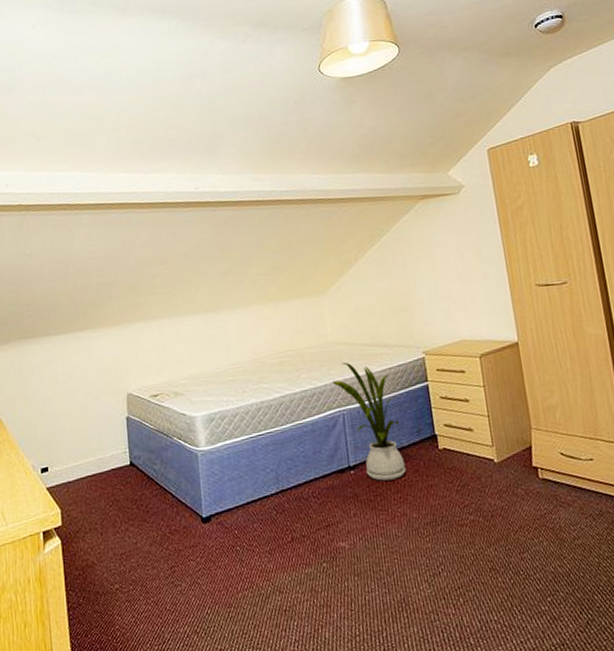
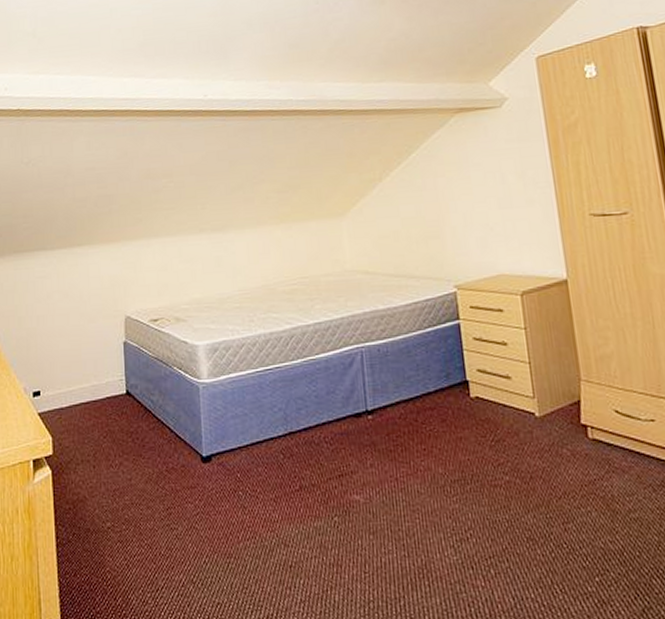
house plant: present [332,362,406,481] -> none [350,293,432,429]

